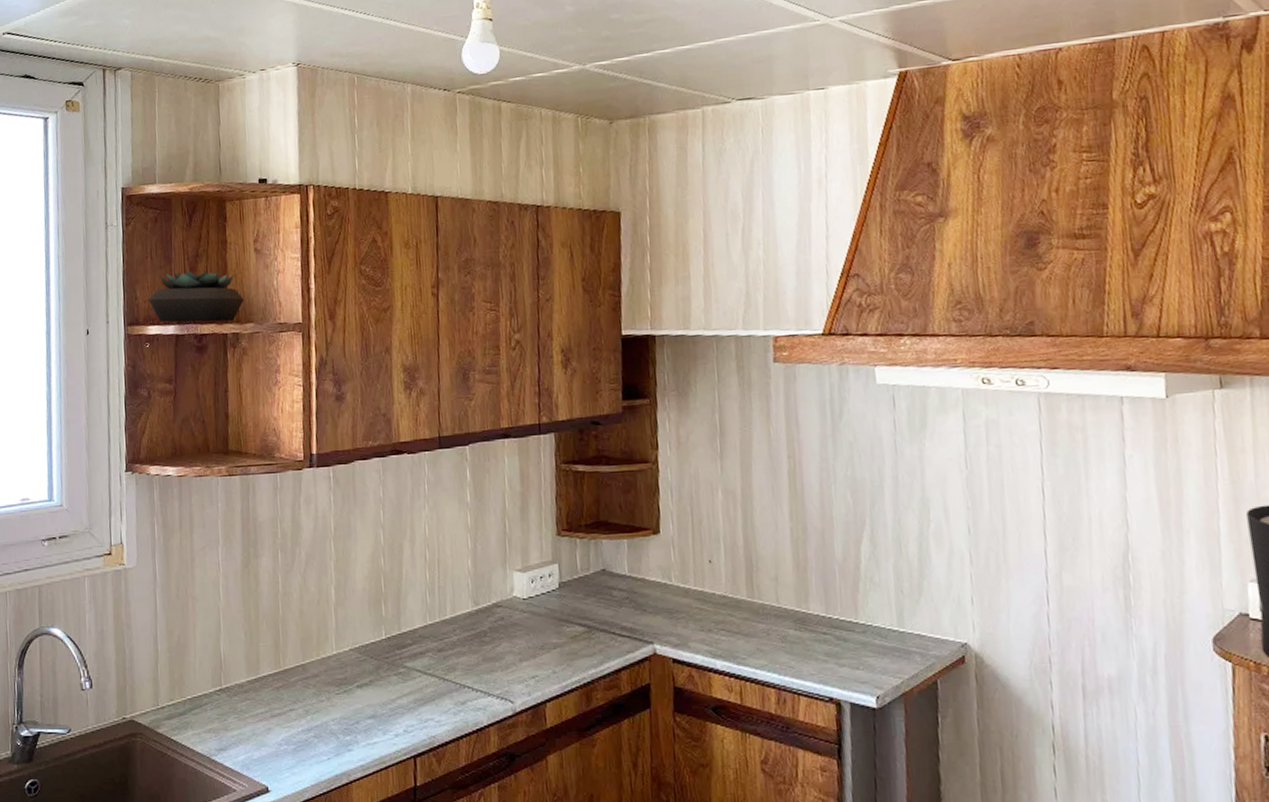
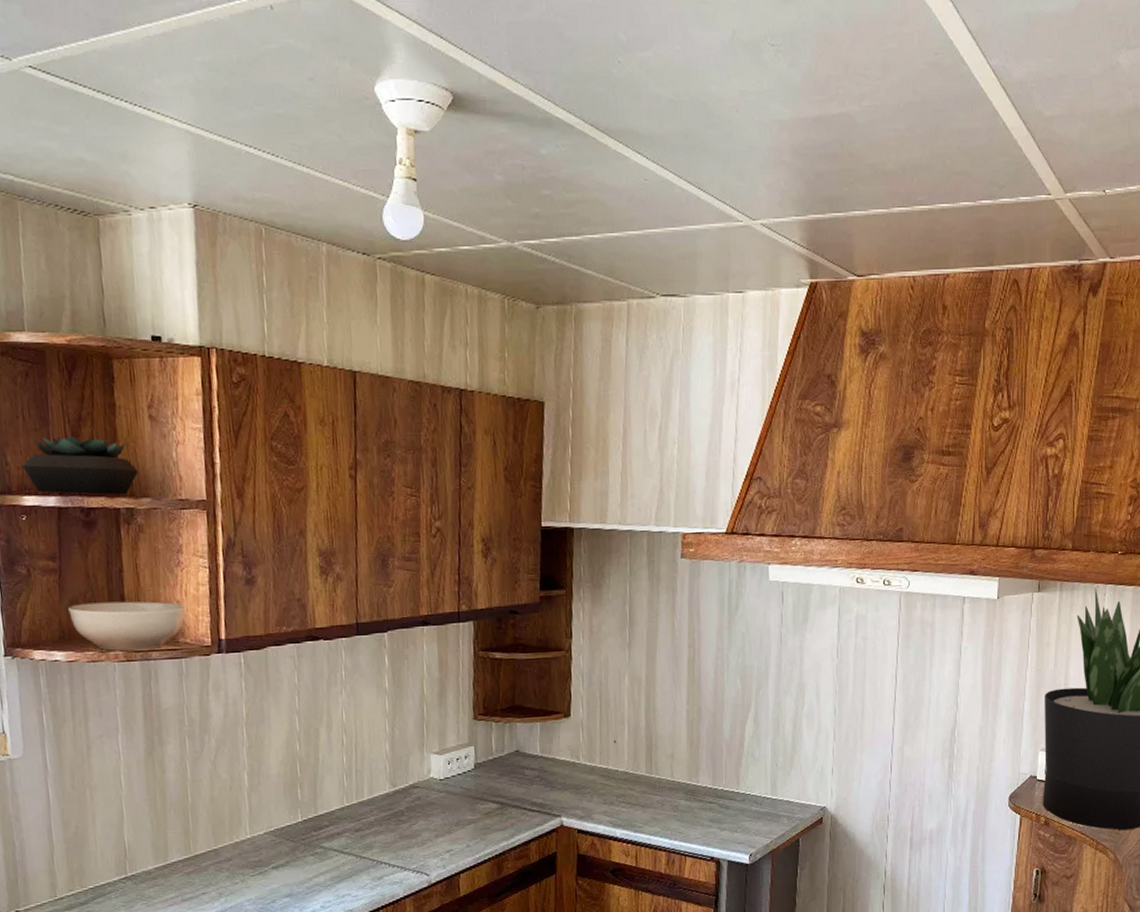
bowl: none [179,419,282,466] -> present [67,601,187,651]

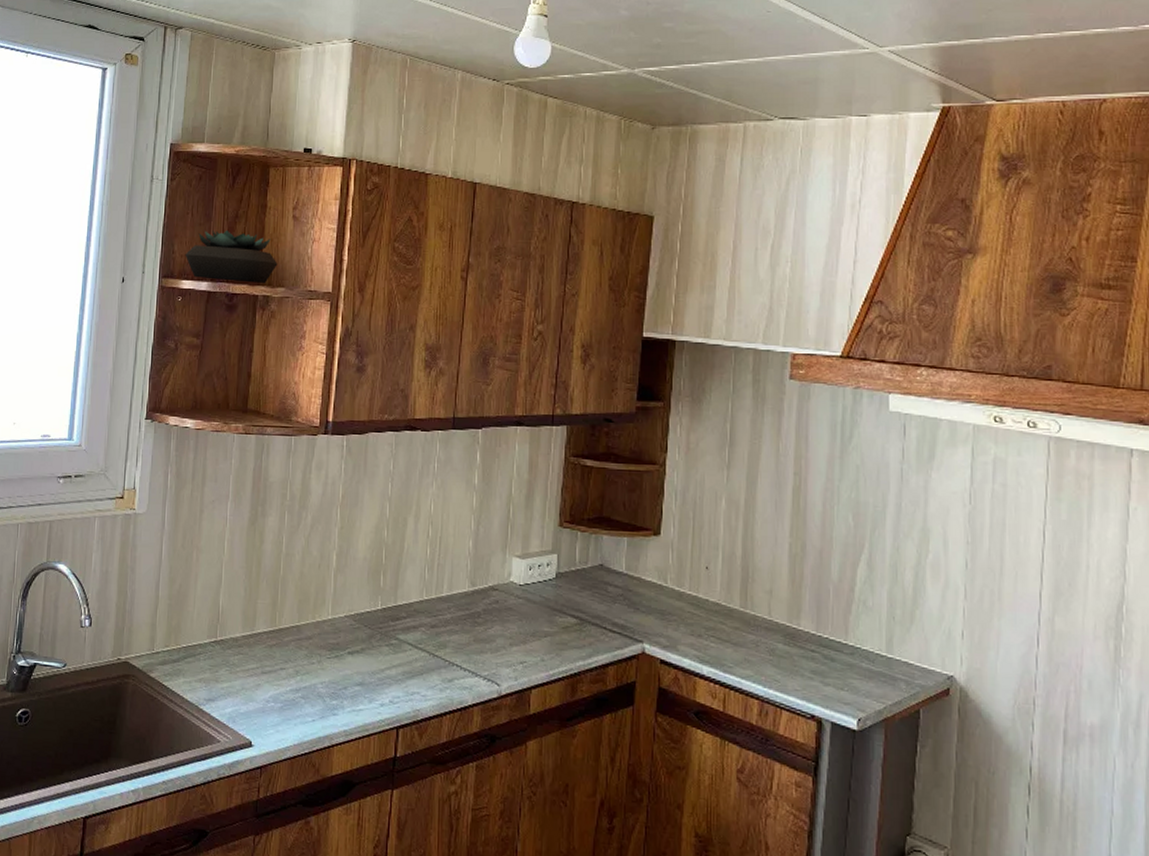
bowl: present [67,601,187,651] -> none [202,377,302,425]

